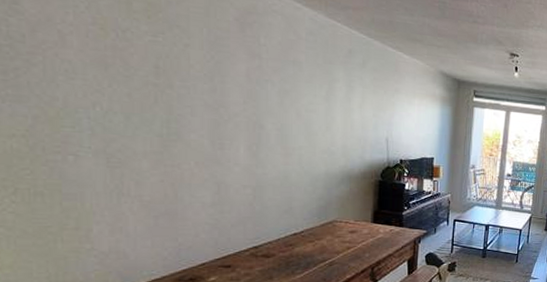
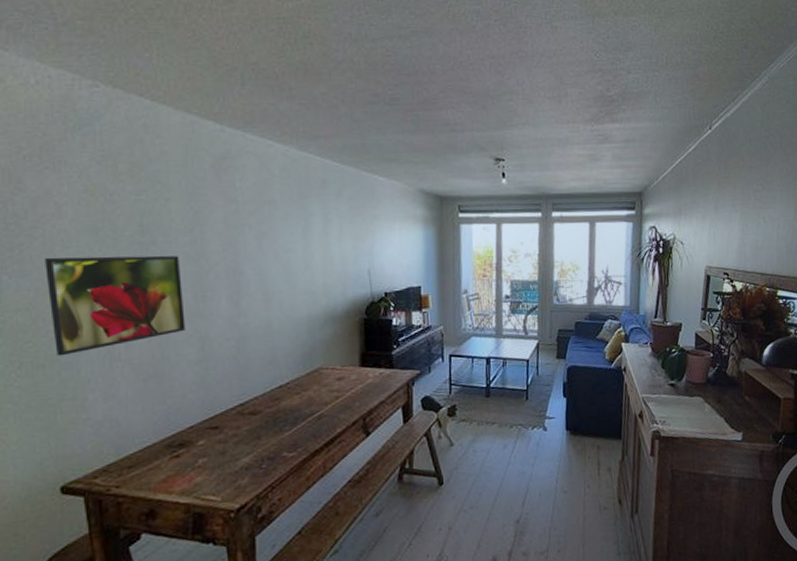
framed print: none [45,85,201,187] -> present [45,255,186,357]

